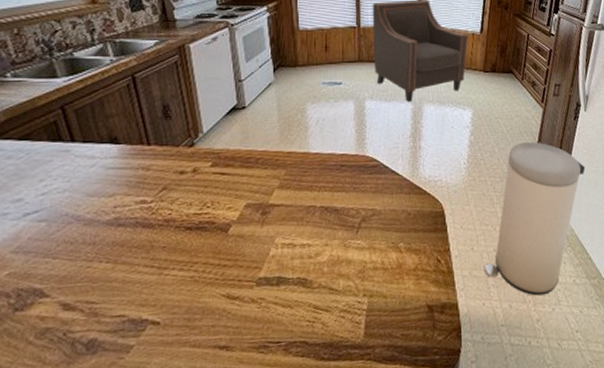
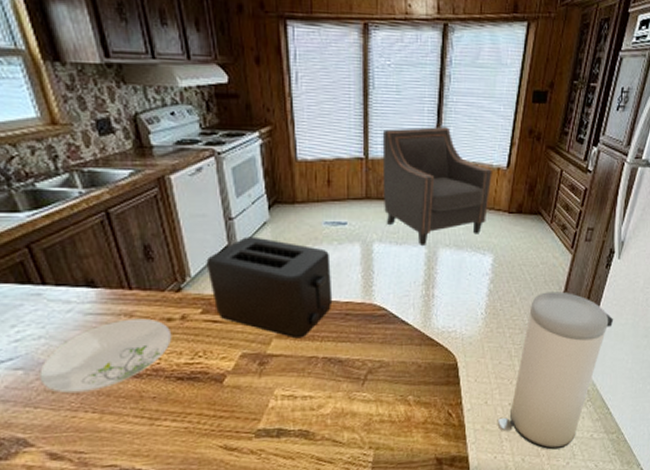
plate: none [60,171,184,245] -> present [39,318,172,394]
toaster: none [217,96,329,189] -> present [206,236,333,339]

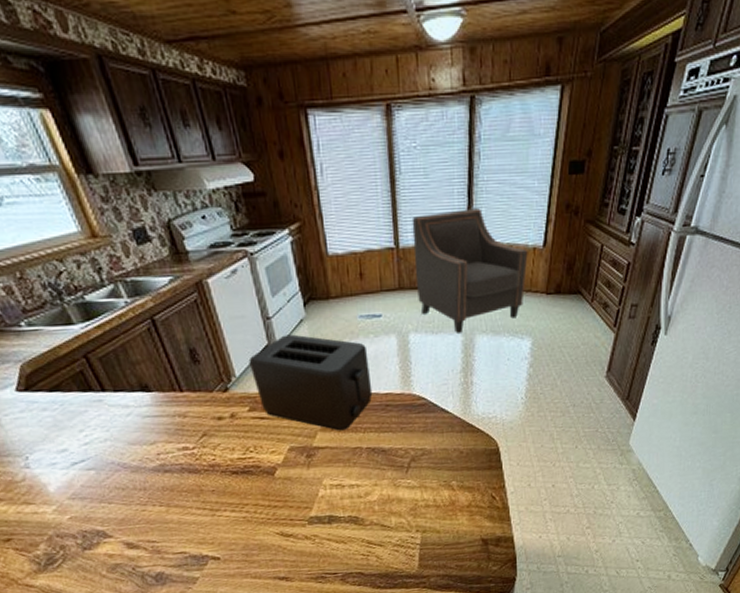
plate: present [39,318,172,394] -> none [108,418,224,490]
pedal bin: present [497,291,614,450] -> none [541,372,661,529]

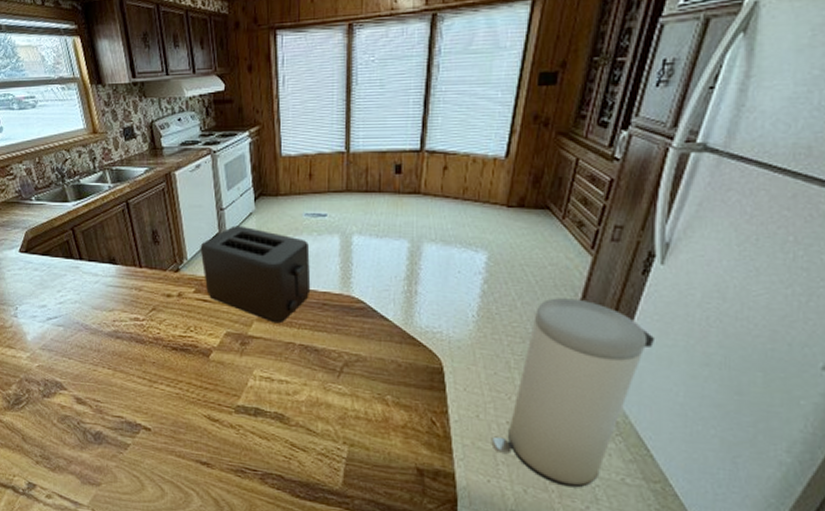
chair: present [411,208,528,333] -> none [364,118,487,239]
pedal bin: none [541,372,661,529] -> present [491,298,656,488]

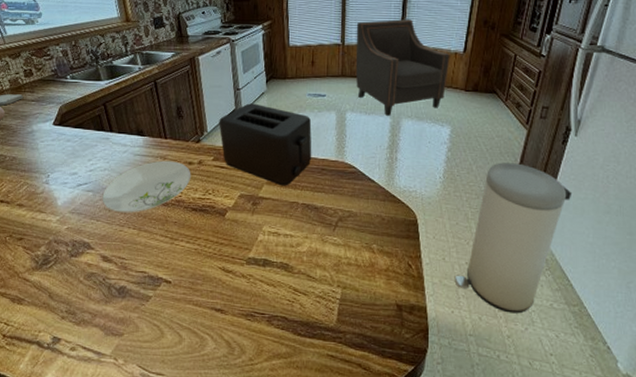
plate: none [74,292,170,351] -> present [102,160,191,213]
chair: none [364,118,487,239] -> present [355,19,450,116]

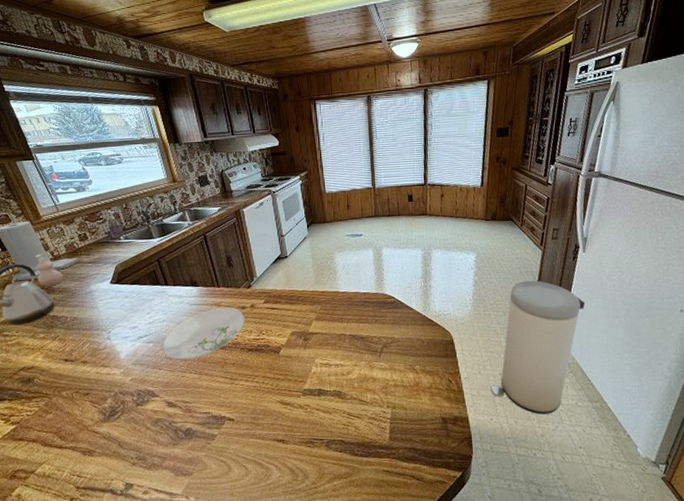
toaster: present [219,103,312,186] -> none [266,247,355,321]
chair: present [355,19,450,116] -> none [384,161,470,249]

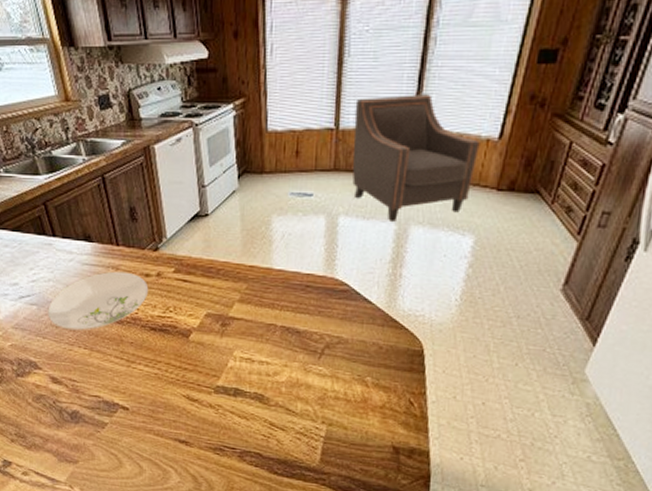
chair: none [384,161,470,249] -> present [352,94,480,222]
pedal bin: present [490,280,586,415] -> none [466,283,632,465]

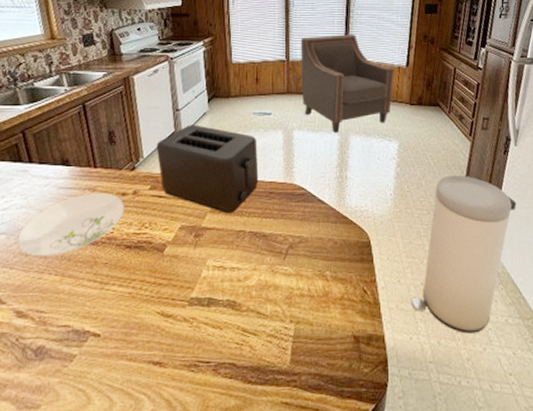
toaster: none [180,204,295,305] -> present [156,125,259,214]
pedal bin: none [466,283,632,465] -> present [410,175,517,334]

